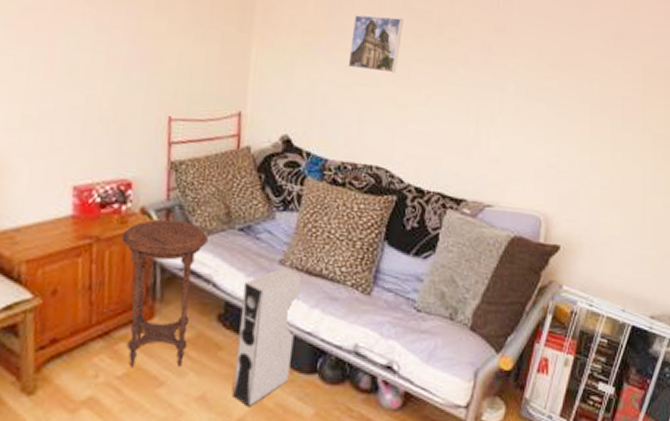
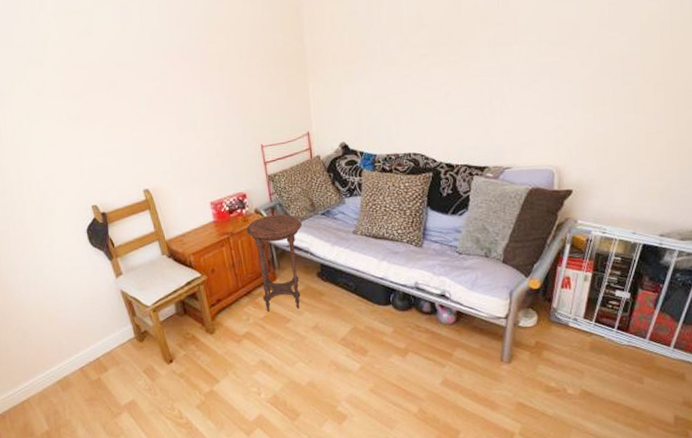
speaker: present [233,268,301,407] -> none [331,236,372,330]
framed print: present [348,15,403,74] -> none [380,34,420,82]

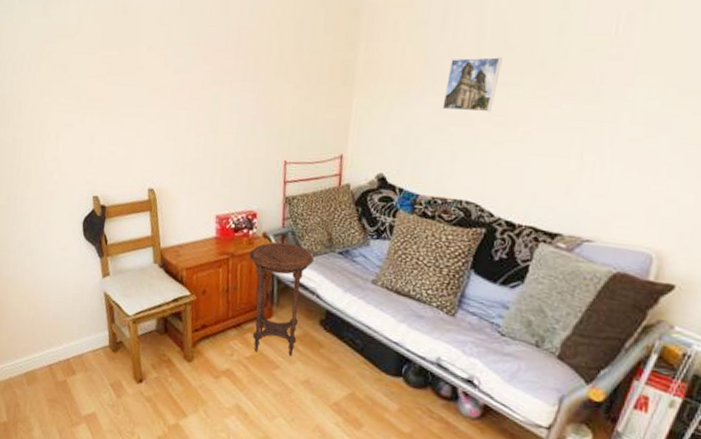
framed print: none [380,34,420,82] -> present [442,57,502,112]

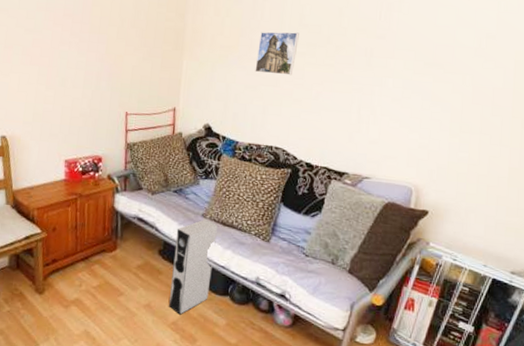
side table: present [249,242,315,356] -> none [95,183,153,283]
speaker: none [331,286,391,395] -> present [169,219,217,315]

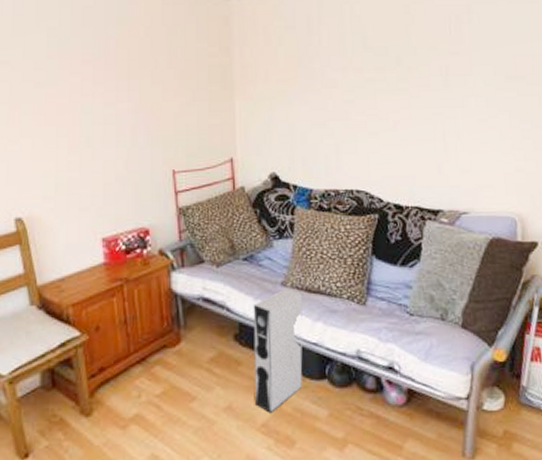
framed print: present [255,31,299,76] -> none [320,56,365,107]

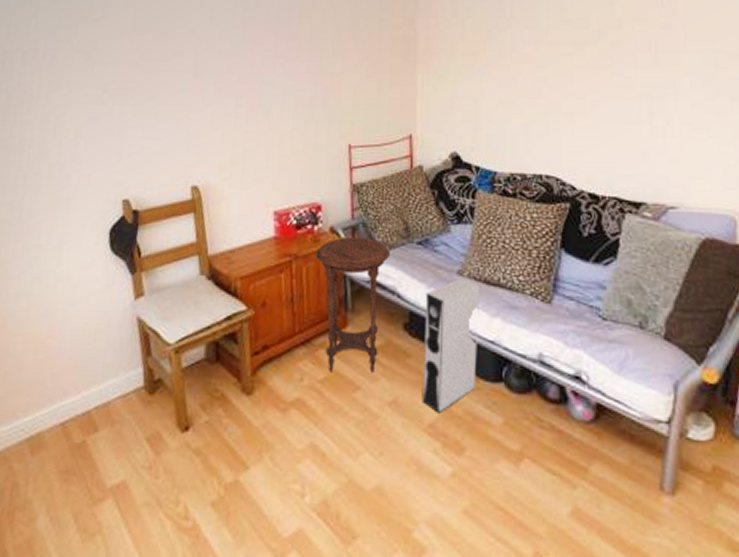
side table: none [146,257,219,387] -> present [316,236,391,373]

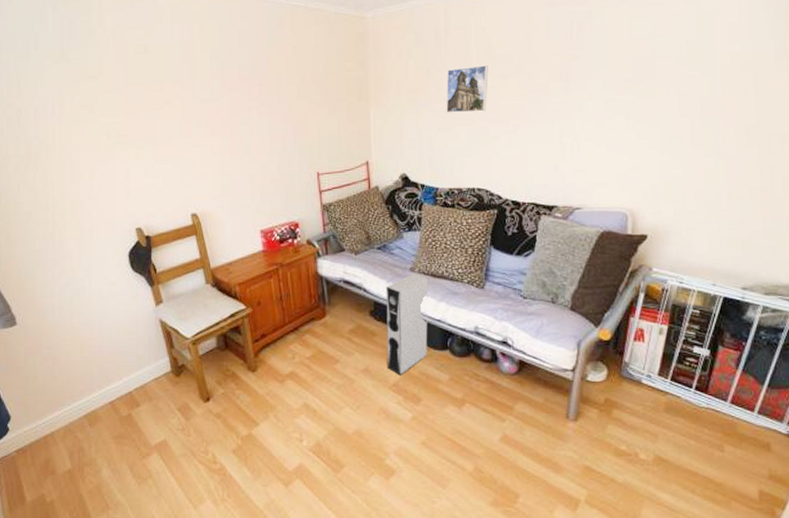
side table: present [316,236,391,373] -> none [297,246,357,352]
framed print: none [509,30,561,83] -> present [446,65,488,113]

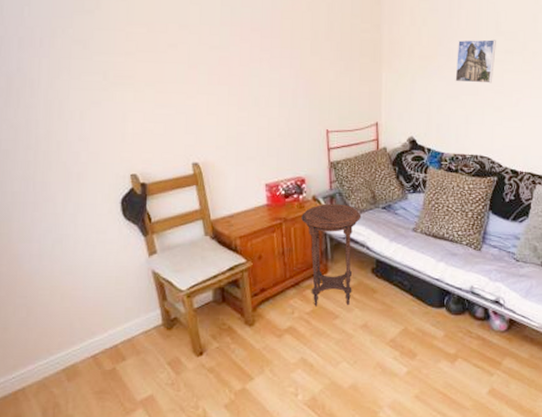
side table: none [297,246,357,352] -> present [301,203,362,307]
speaker: present [386,273,428,375] -> none [386,234,429,331]

